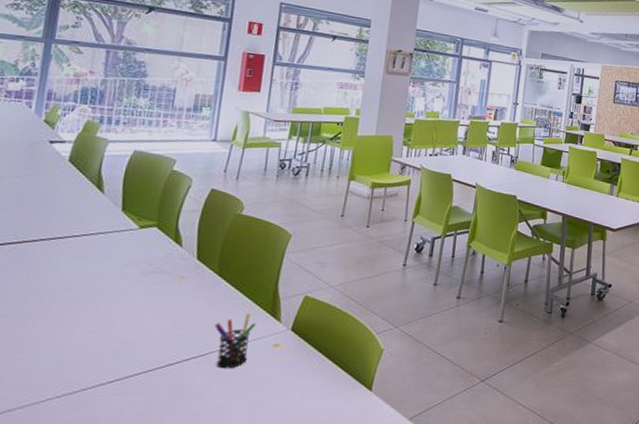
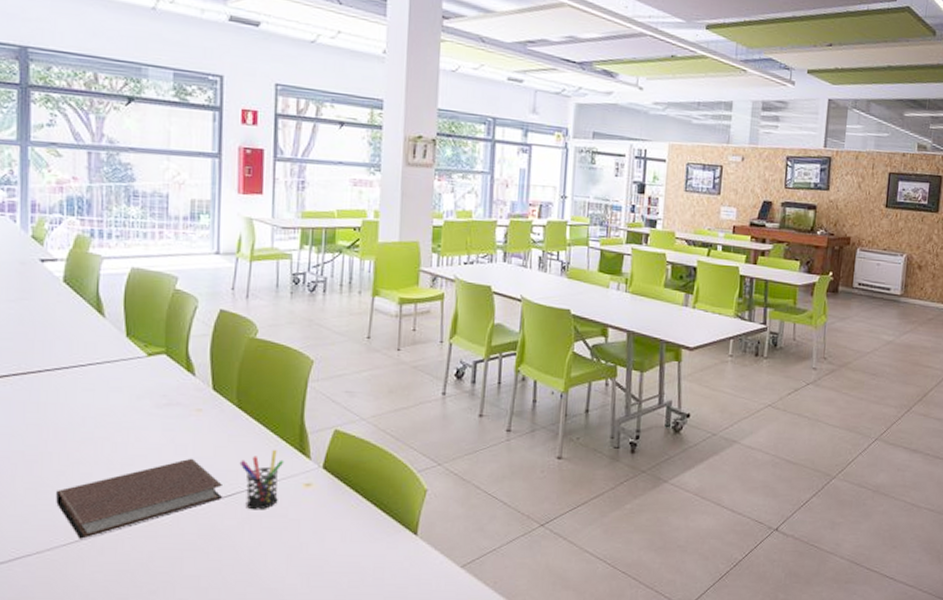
notebook: none [34,321,196,397] -> present [56,458,223,539]

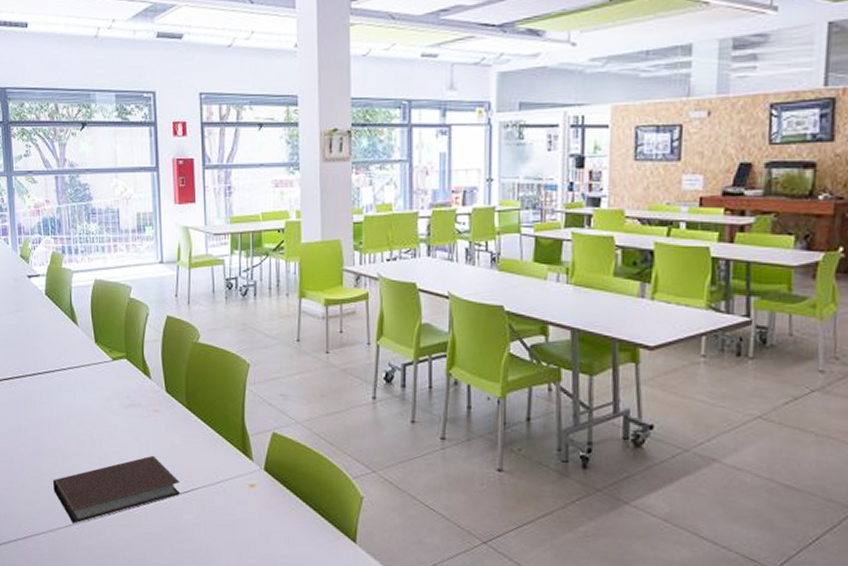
pen holder: present [239,449,285,510] -> none [192,449,230,508]

